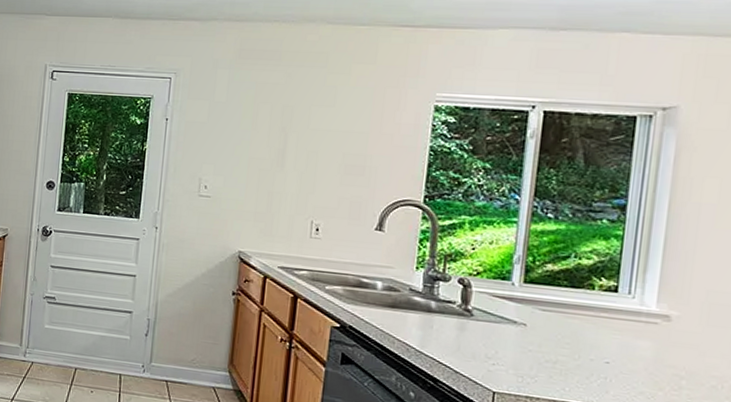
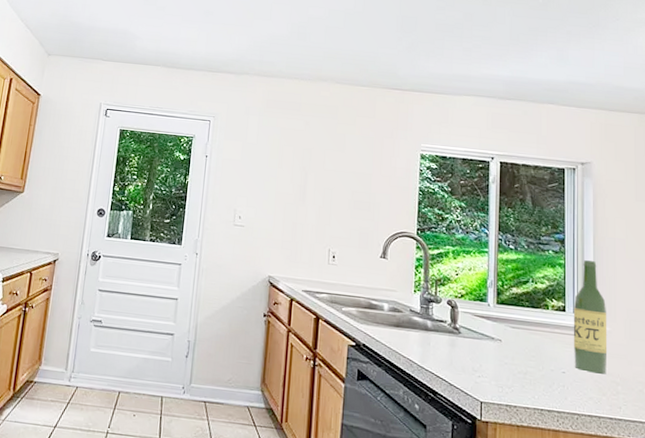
wine bottle: none [623,231,678,366] -> present [573,260,608,374]

